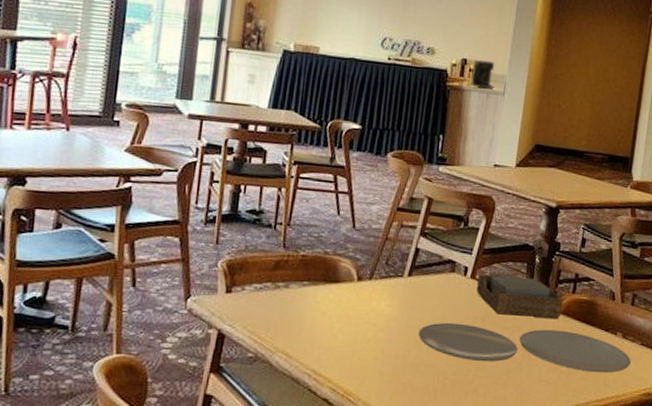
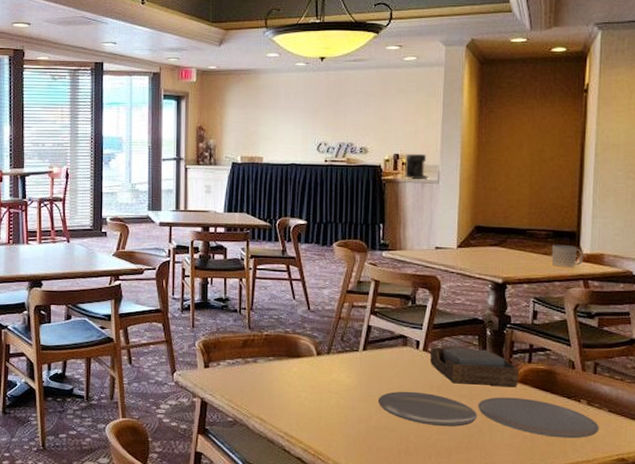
mug: none [603,169,634,195] -> present [551,244,583,268]

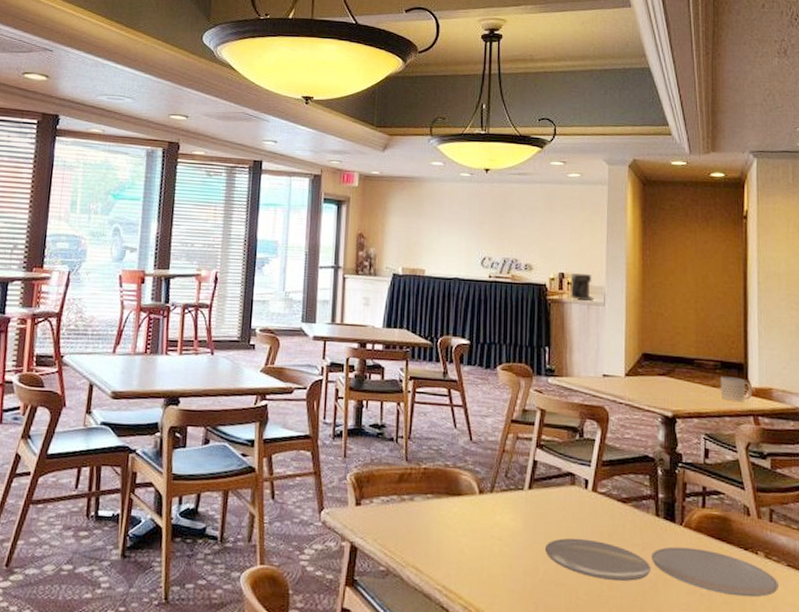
napkin holder: present [429,347,518,388] -> none [599,487,692,536]

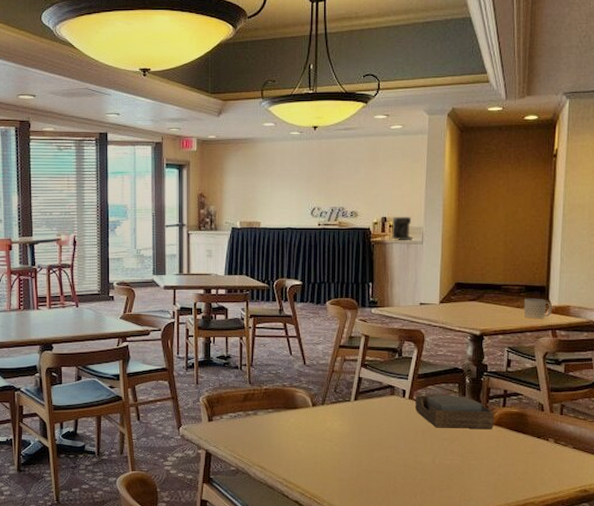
plate: present [544,538,652,582] -> none [368,436,458,468]
napkin holder: none [599,487,692,536] -> present [414,395,494,430]
plate: present [652,546,780,598] -> none [458,438,566,474]

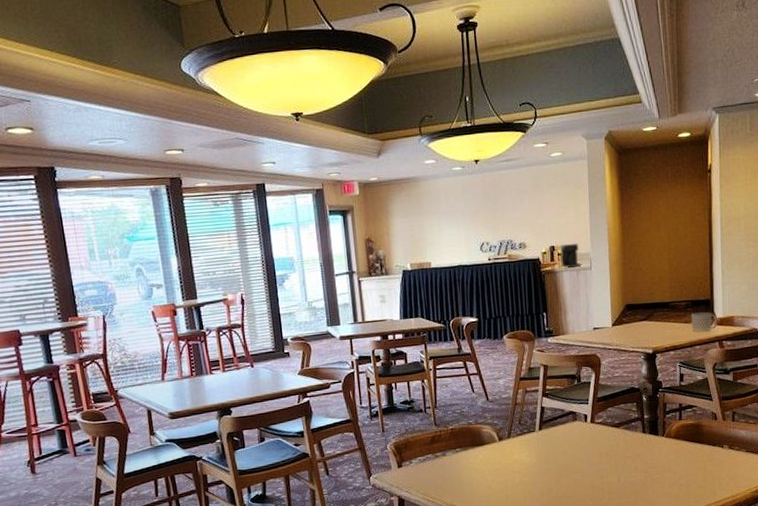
napkin holder: present [414,395,494,430] -> none [596,414,672,448]

